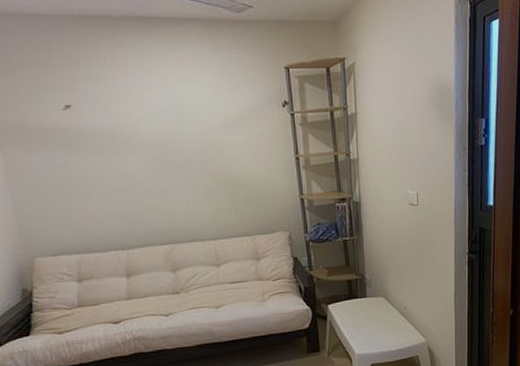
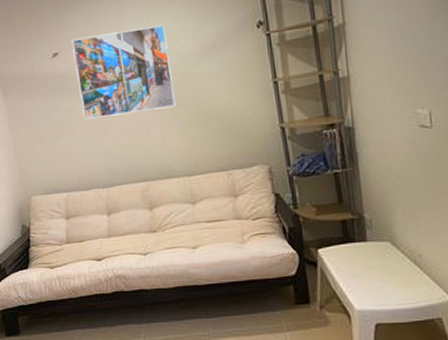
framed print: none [88,92,203,179] -> present [72,25,176,120]

